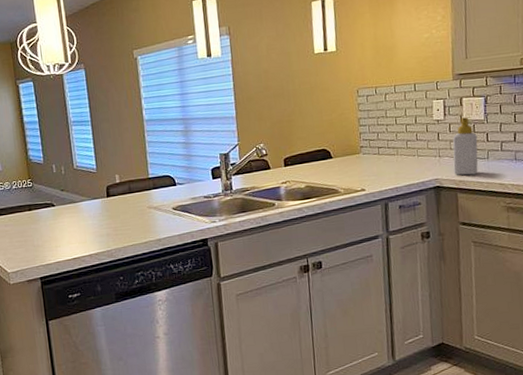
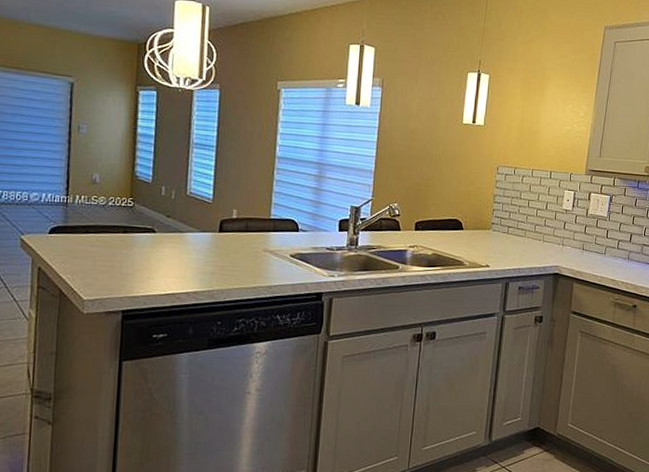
soap bottle: present [452,117,478,176] -> none [573,211,599,267]

